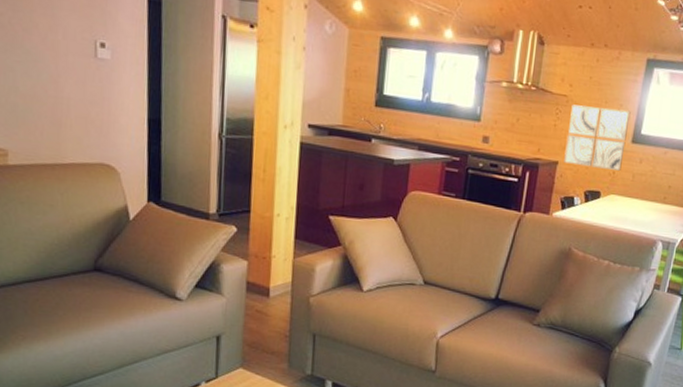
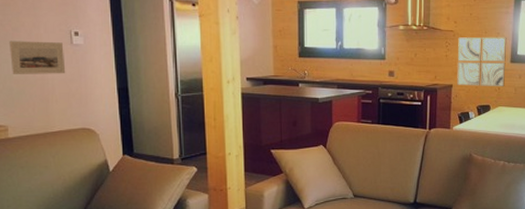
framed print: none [17,44,86,94] -> present [9,40,66,74]

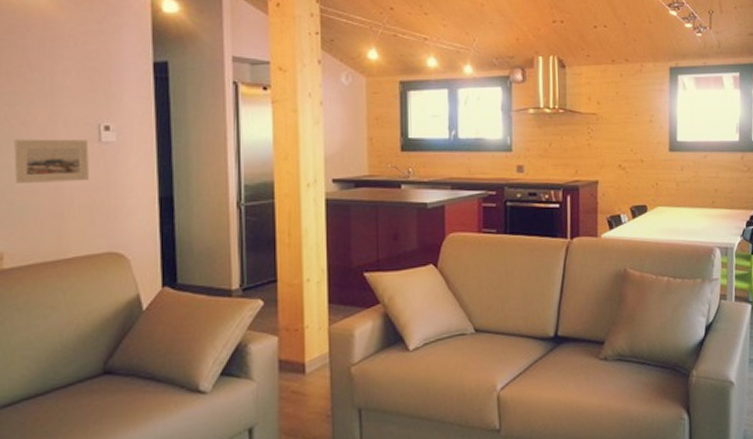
wall art: present [457,37,507,86] -> none [603,120,664,182]

